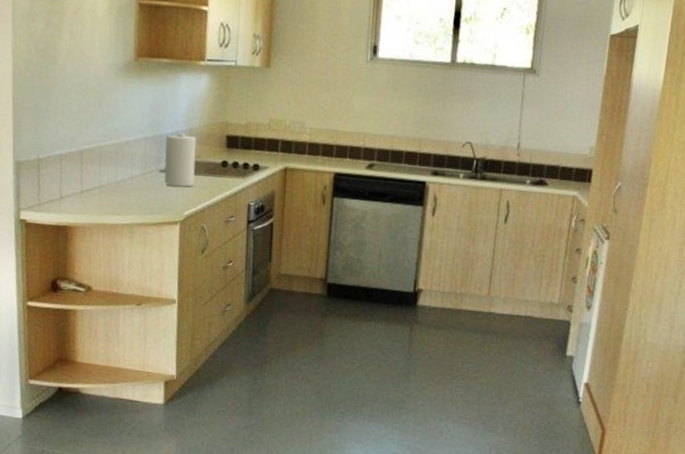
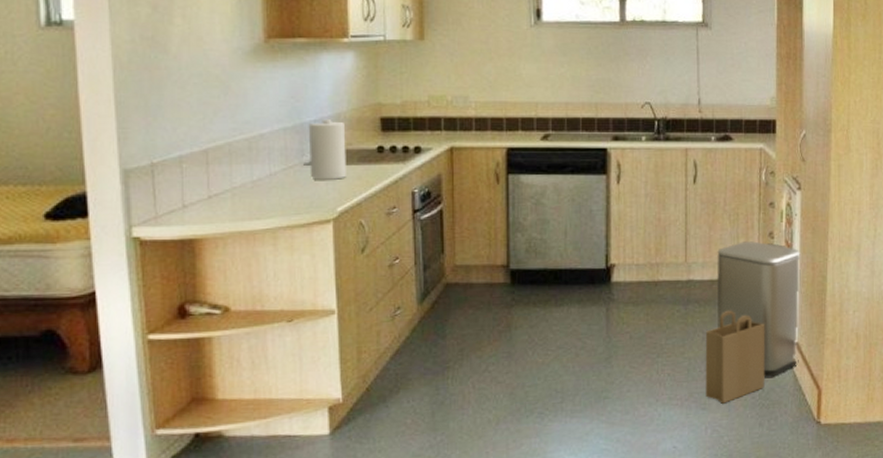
shopping bag: none [493,344,558,429] -> present [705,310,765,404]
pedal bin: none [512,282,602,412] -> present [716,241,801,377]

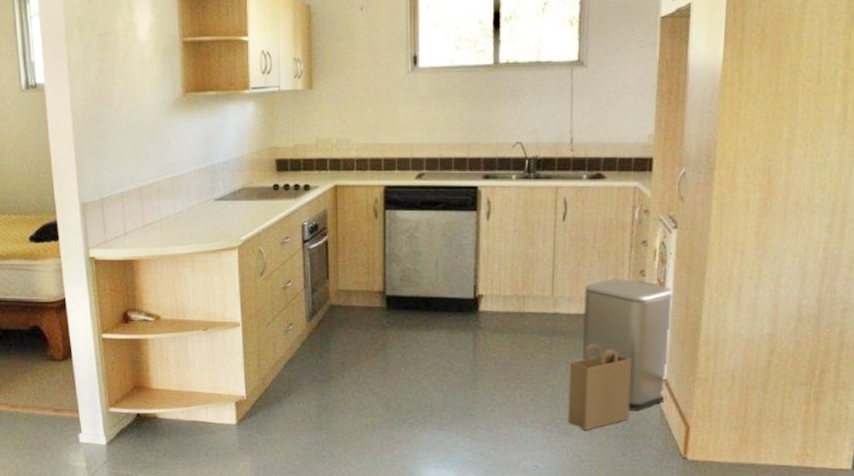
paper towel holder: present [308,120,346,180] -> none [218,161,248,213]

